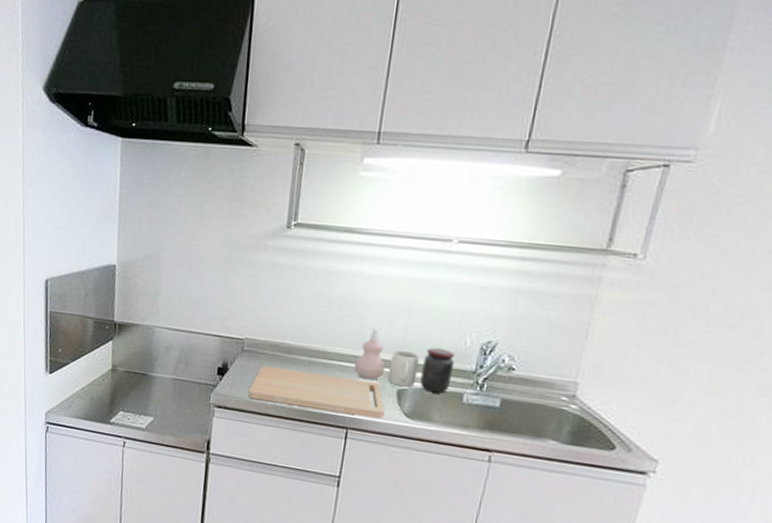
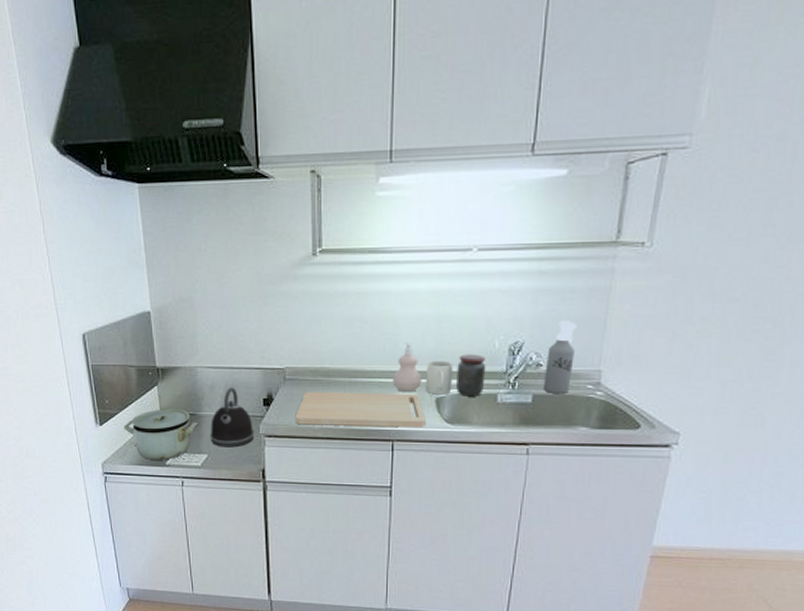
saucepan: none [73,364,149,418] -> present [124,409,199,460]
kettle: none [158,351,205,414] -> present [210,387,255,448]
spray bottle: none [512,325,556,402] -> present [542,321,576,393]

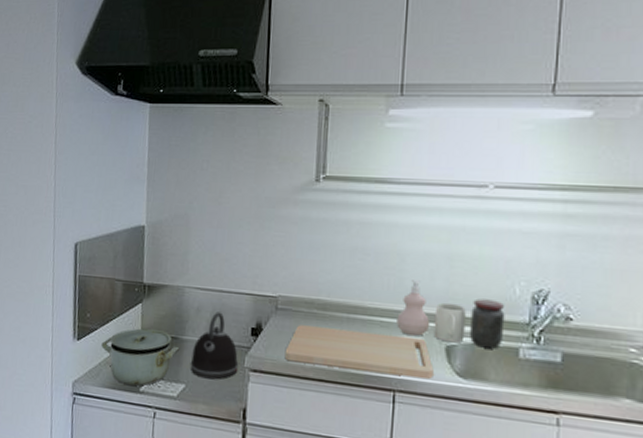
spray bottle: present [542,321,576,393] -> none [574,270,612,355]

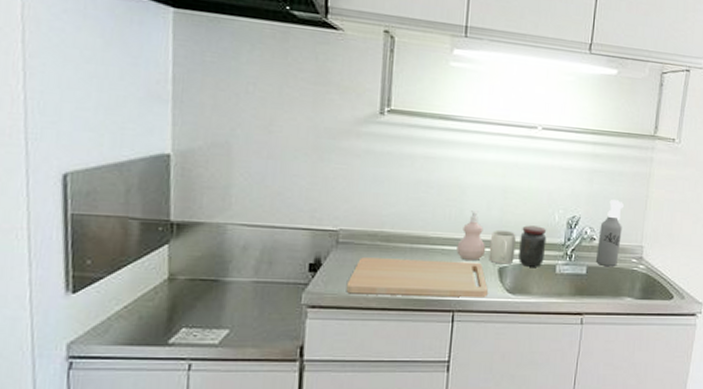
saucepan: present [101,328,180,386] -> none [110,273,222,338]
kettle: present [190,312,239,380] -> none [235,249,295,321]
spray bottle: none [574,270,612,355] -> present [595,200,624,266]

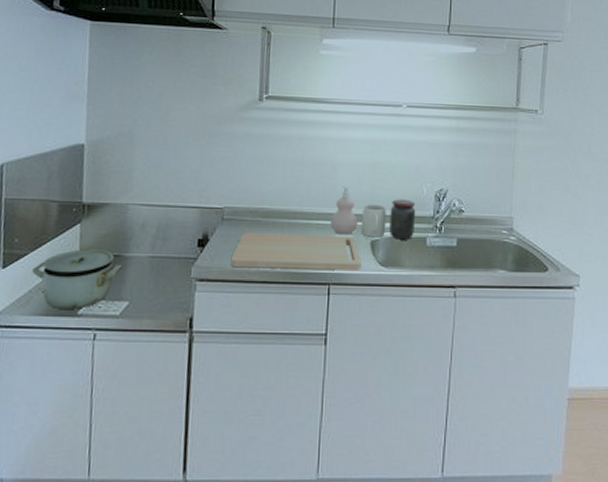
saucepan: none [110,273,222,338] -> present [32,249,123,309]
spray bottle: present [595,200,624,266] -> none [465,172,490,238]

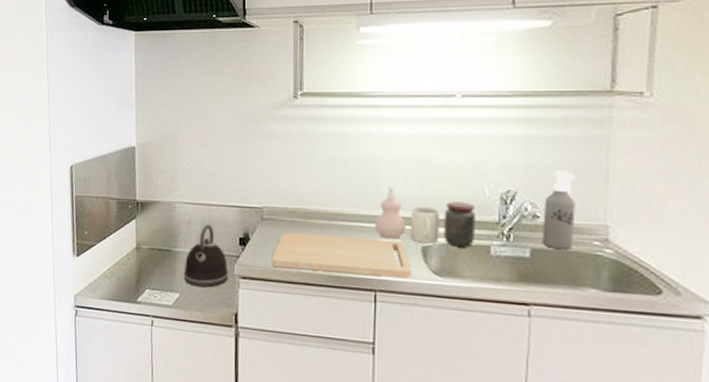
saucepan: present [32,249,123,309] -> none [99,243,173,297]
kettle: none [134,226,185,293] -> present [183,224,229,288]
spray bottle: none [465,172,490,238] -> present [541,170,575,249]

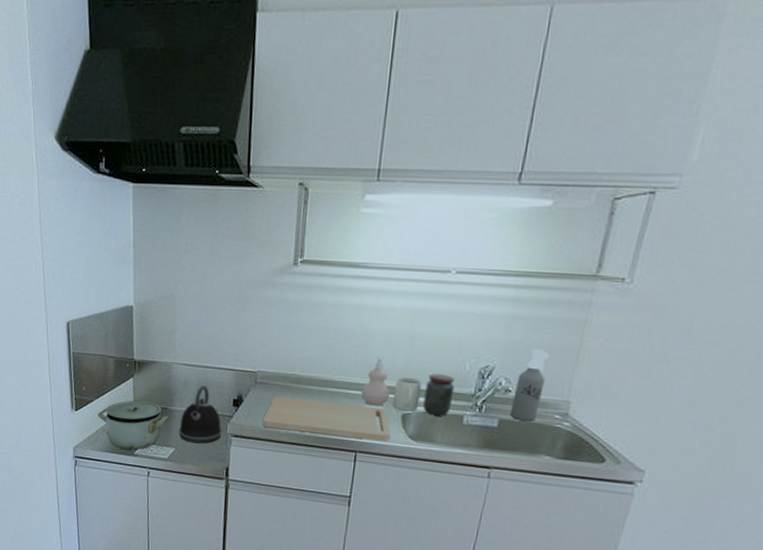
saucepan: none [99,243,173,297] -> present [98,400,169,450]

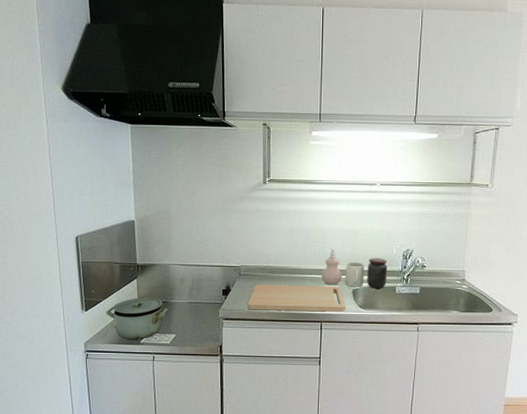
kettle: present [179,385,222,444] -> none [178,280,215,328]
spray bottle: present [509,349,549,421] -> none [426,236,447,287]

